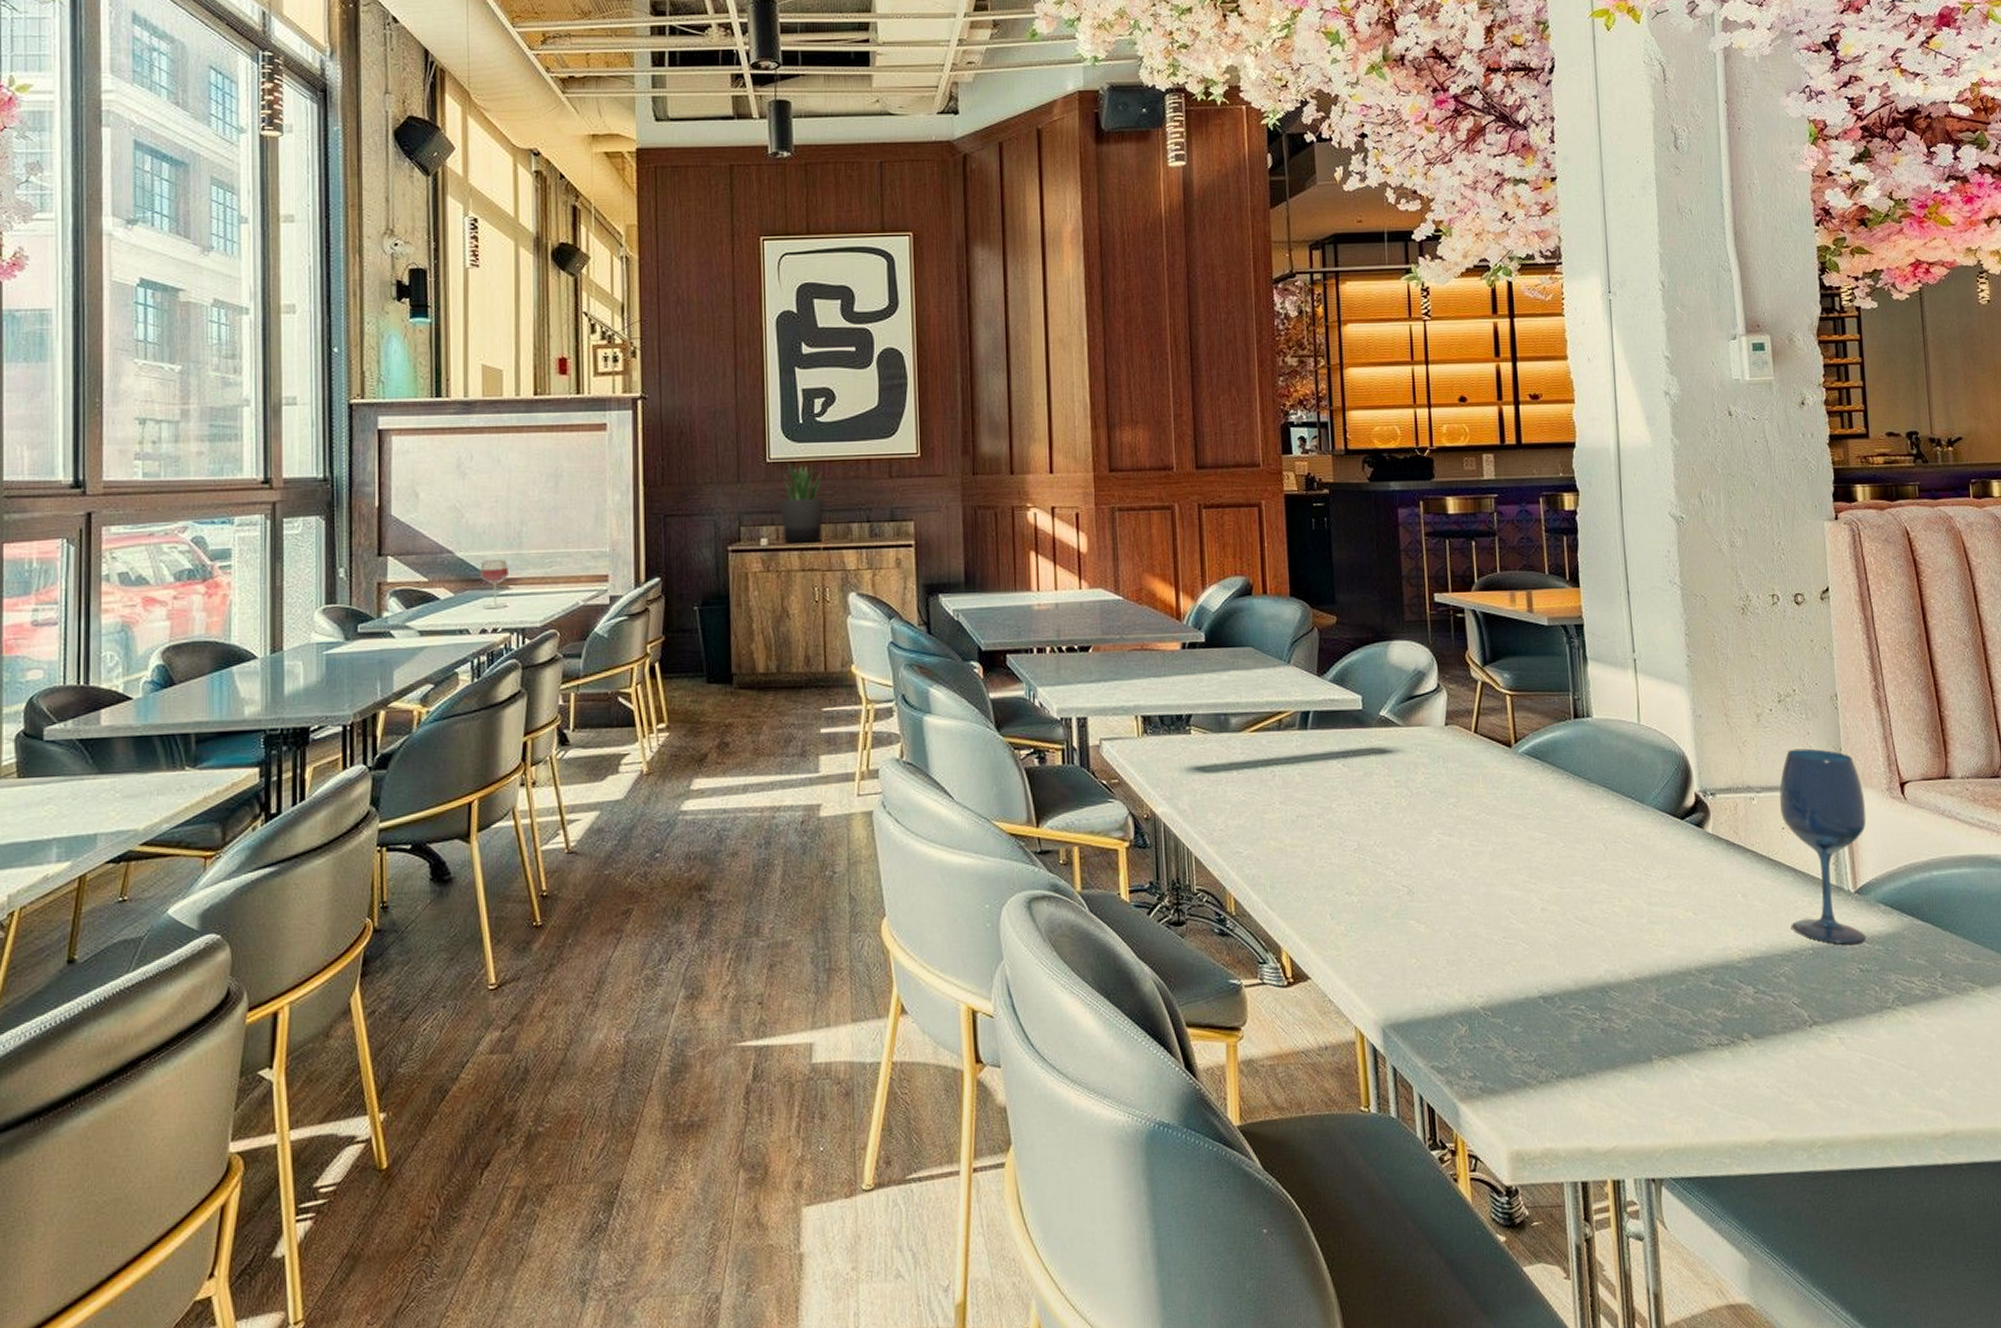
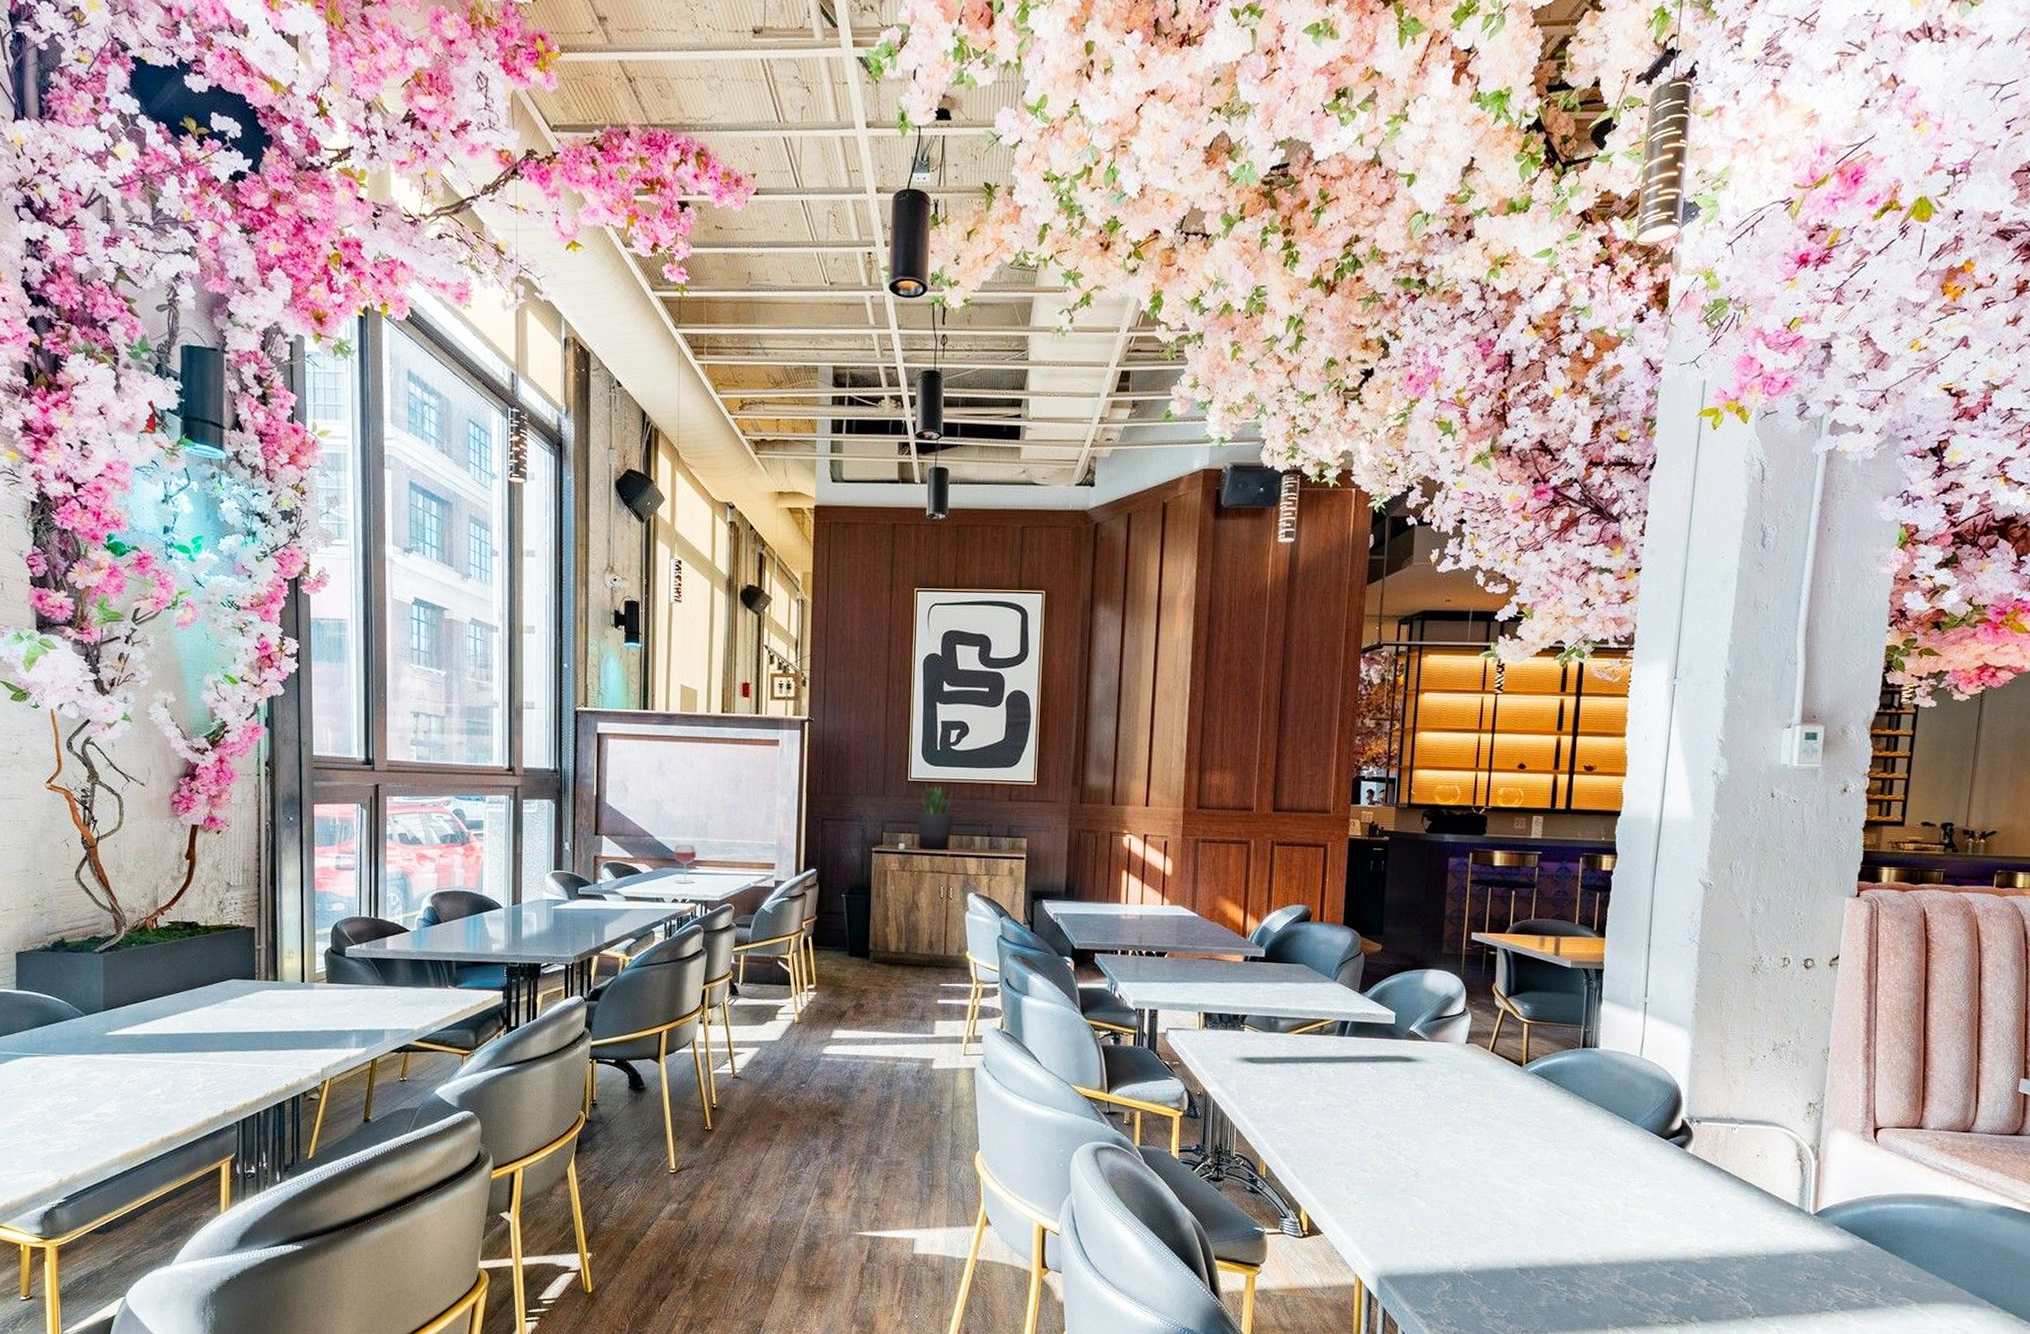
wineglass: present [1779,748,1867,945] -> none [1751,1091,1839,1256]

